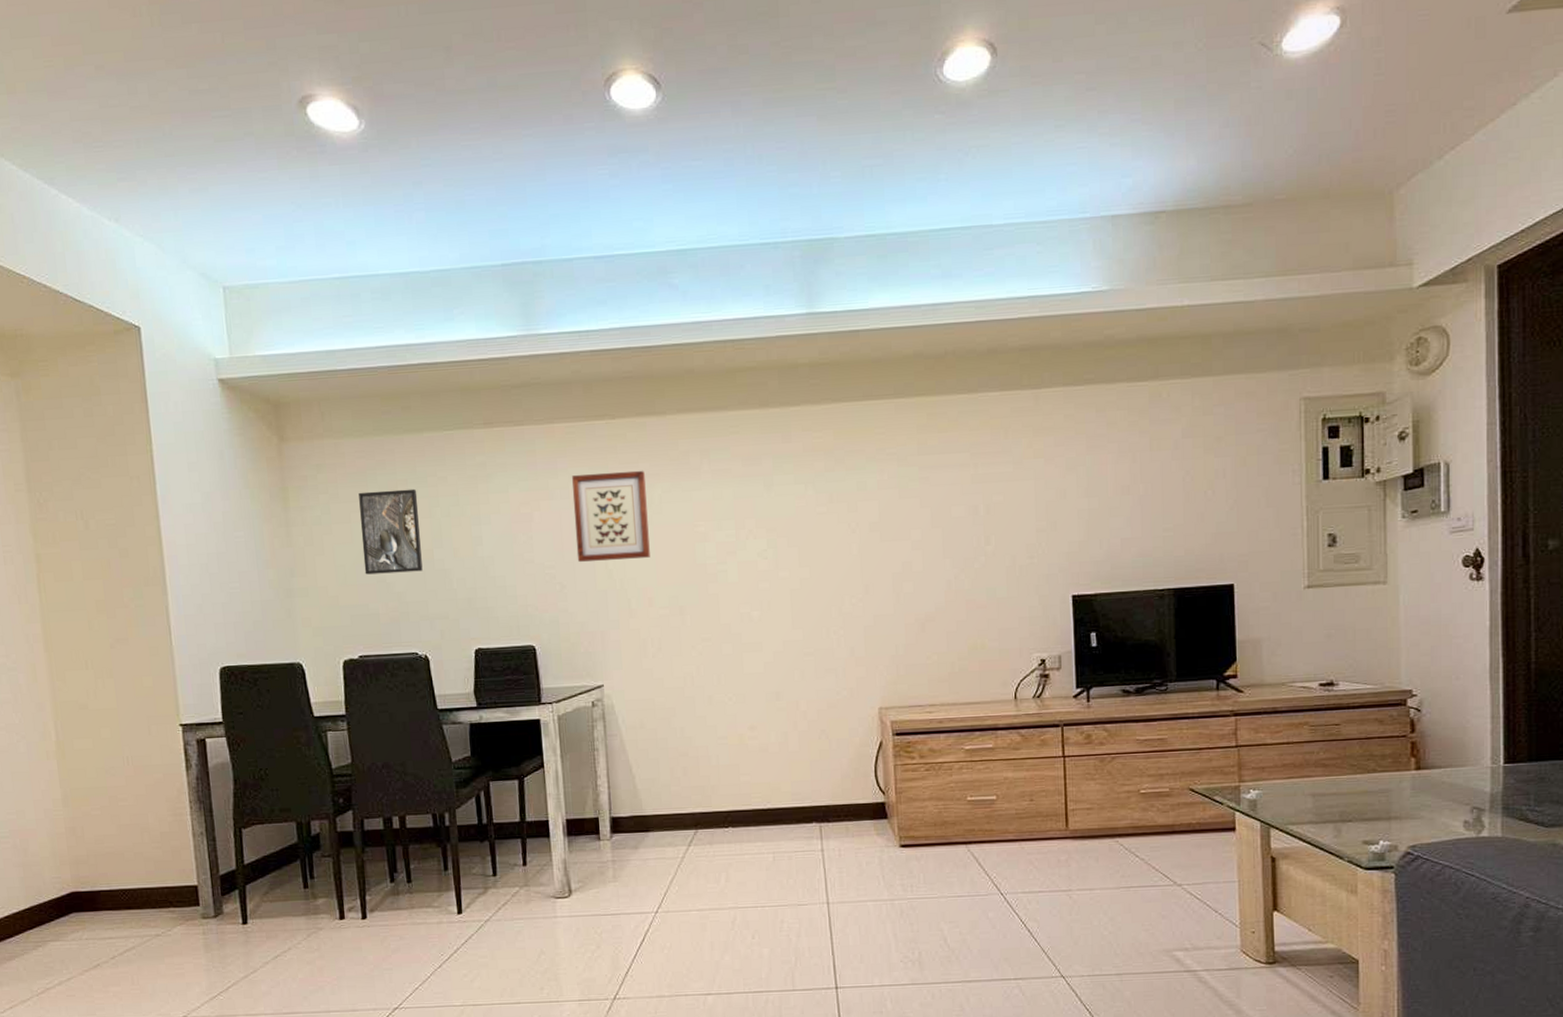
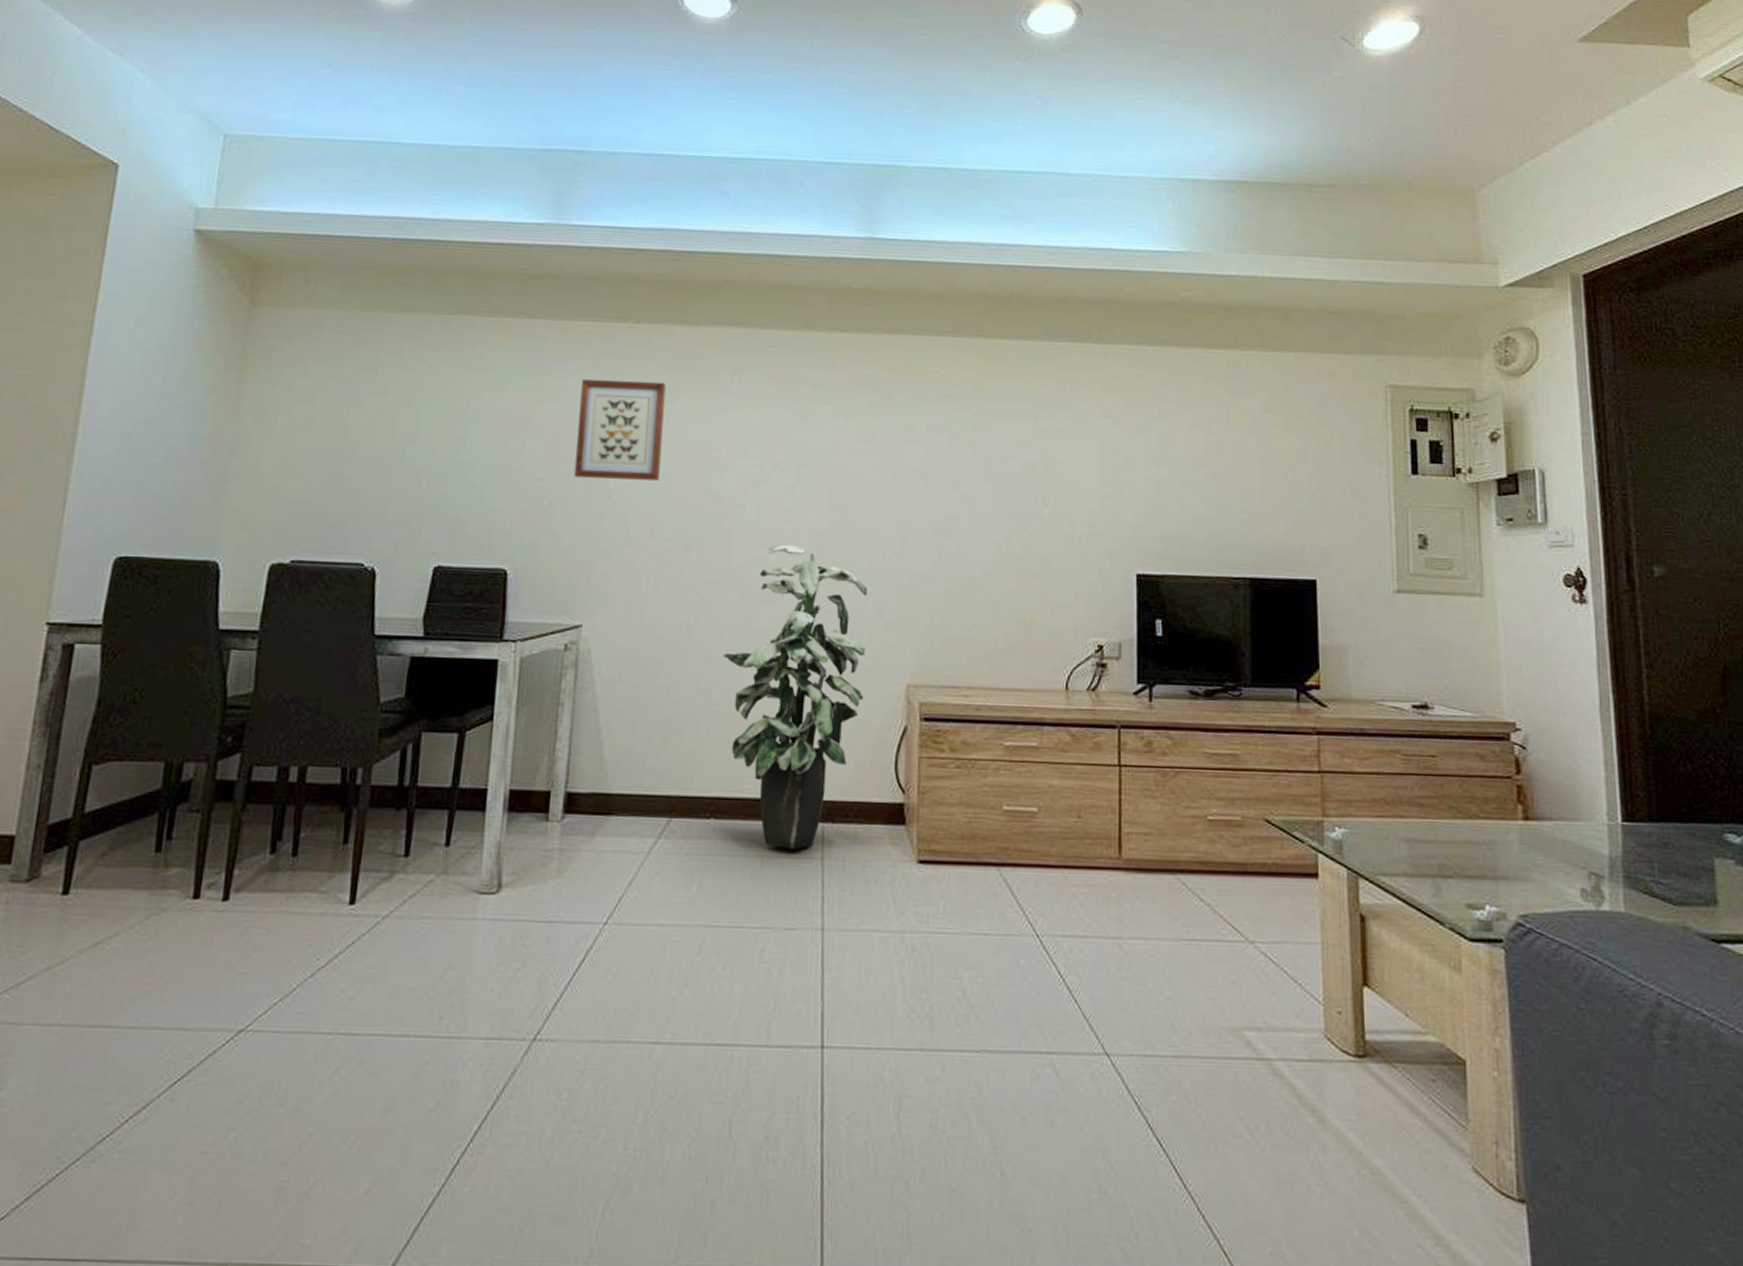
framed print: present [359,489,423,575] -> none [319,371,400,468]
indoor plant: none [723,600,844,845] -> present [723,544,867,849]

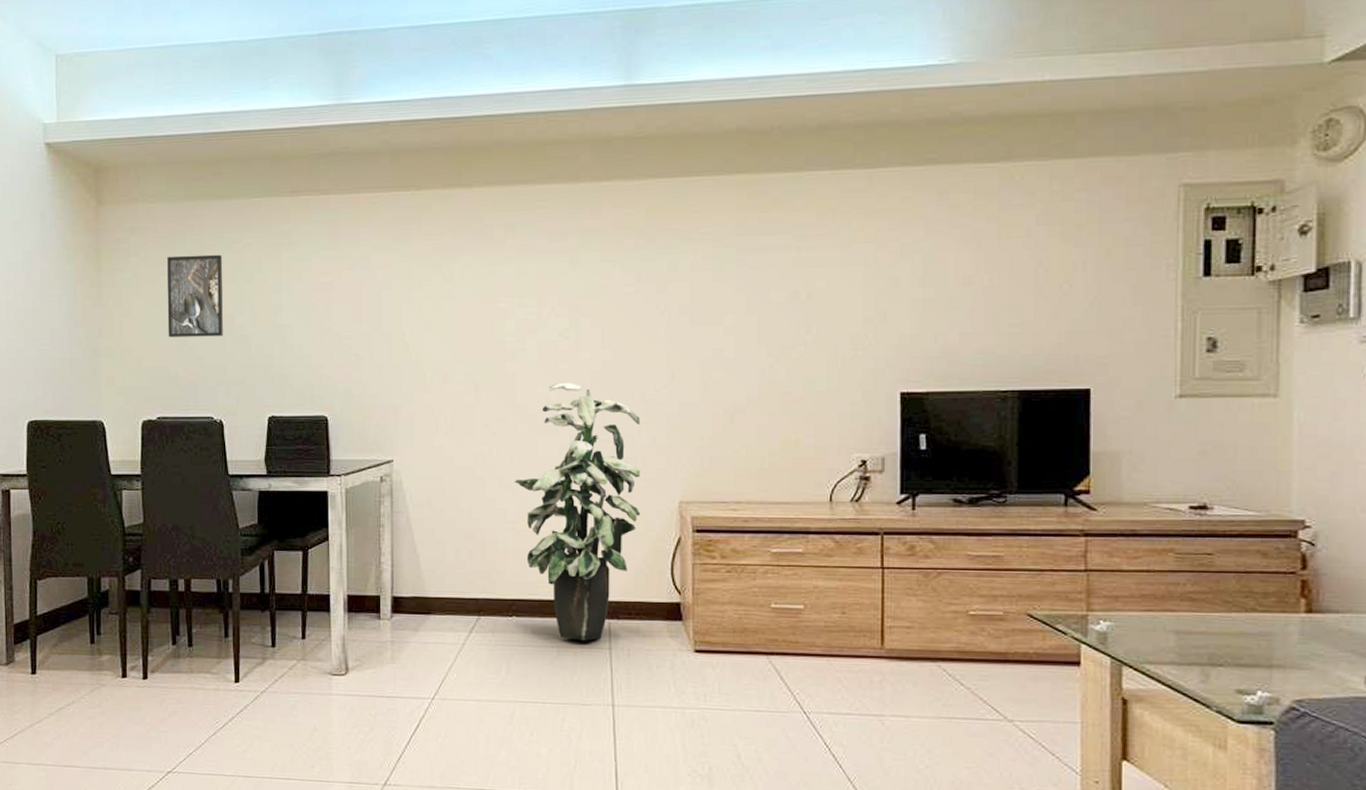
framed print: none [319,371,400,468] -> present [167,254,223,337]
wall art: present [573,379,666,481] -> none [373,242,448,333]

